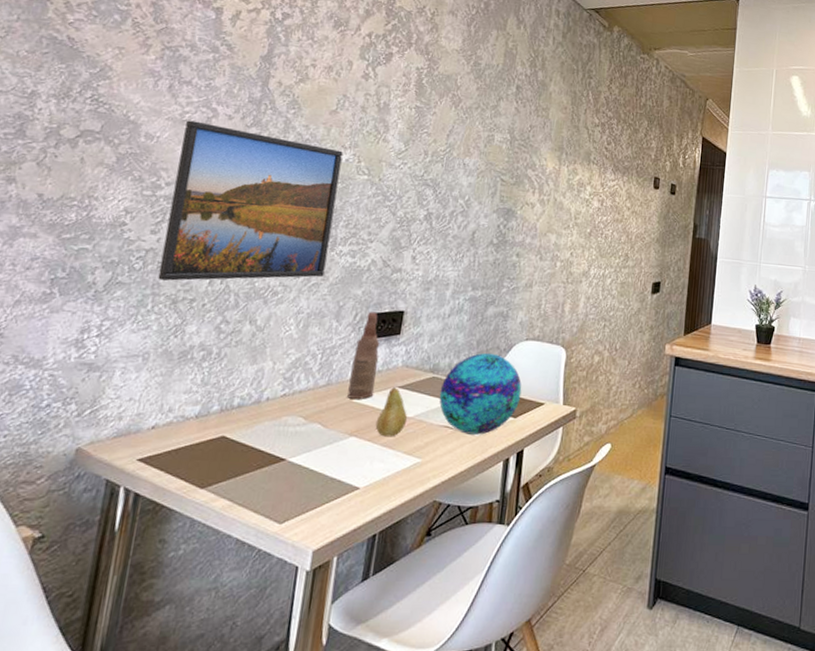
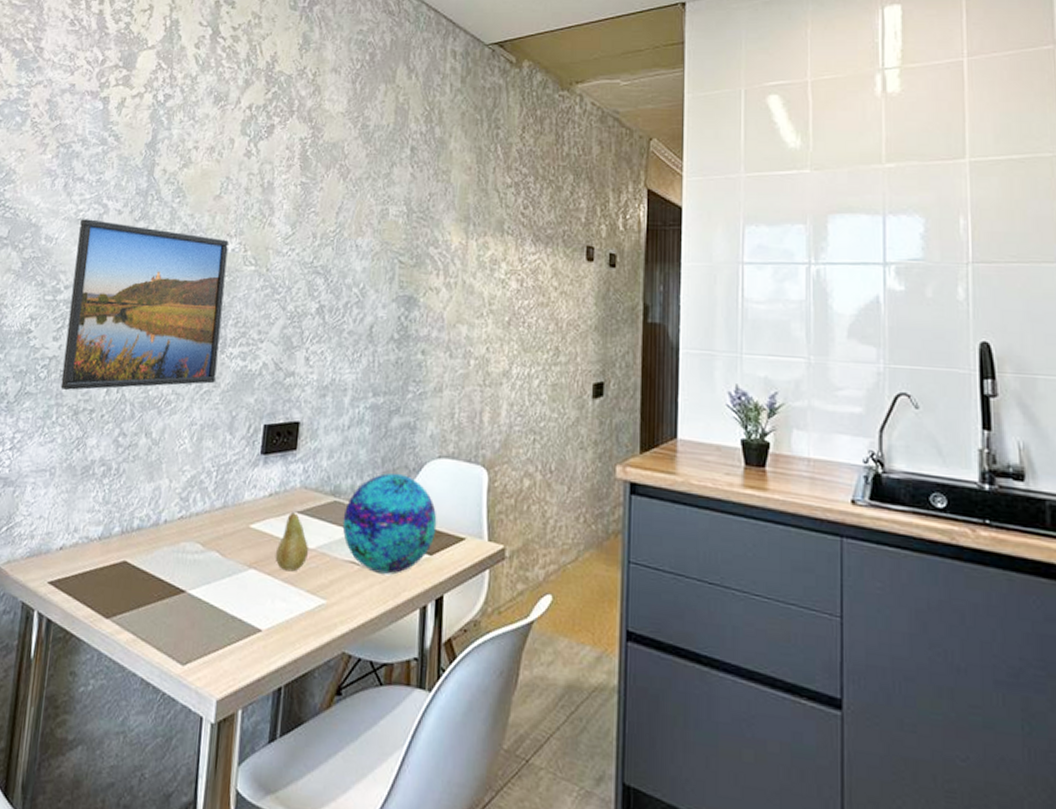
bottle: present [347,311,380,399] -> none [244,423,276,525]

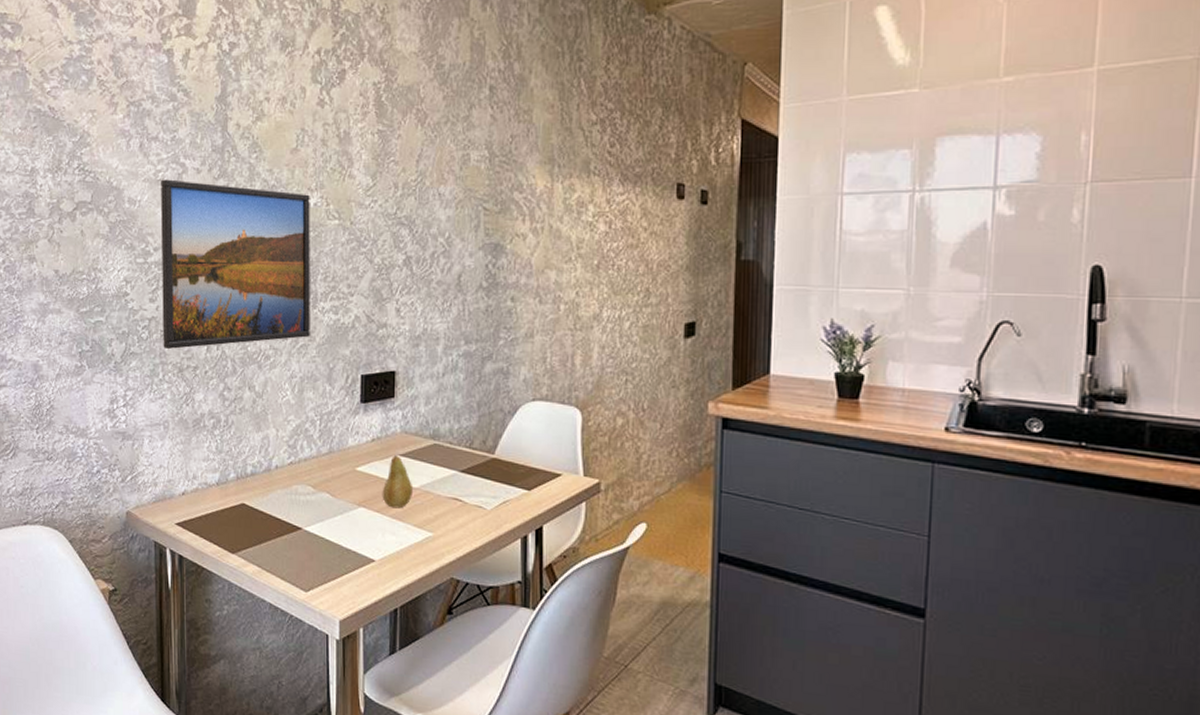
decorative ball: present [342,472,437,575] -> none [443,416,534,509]

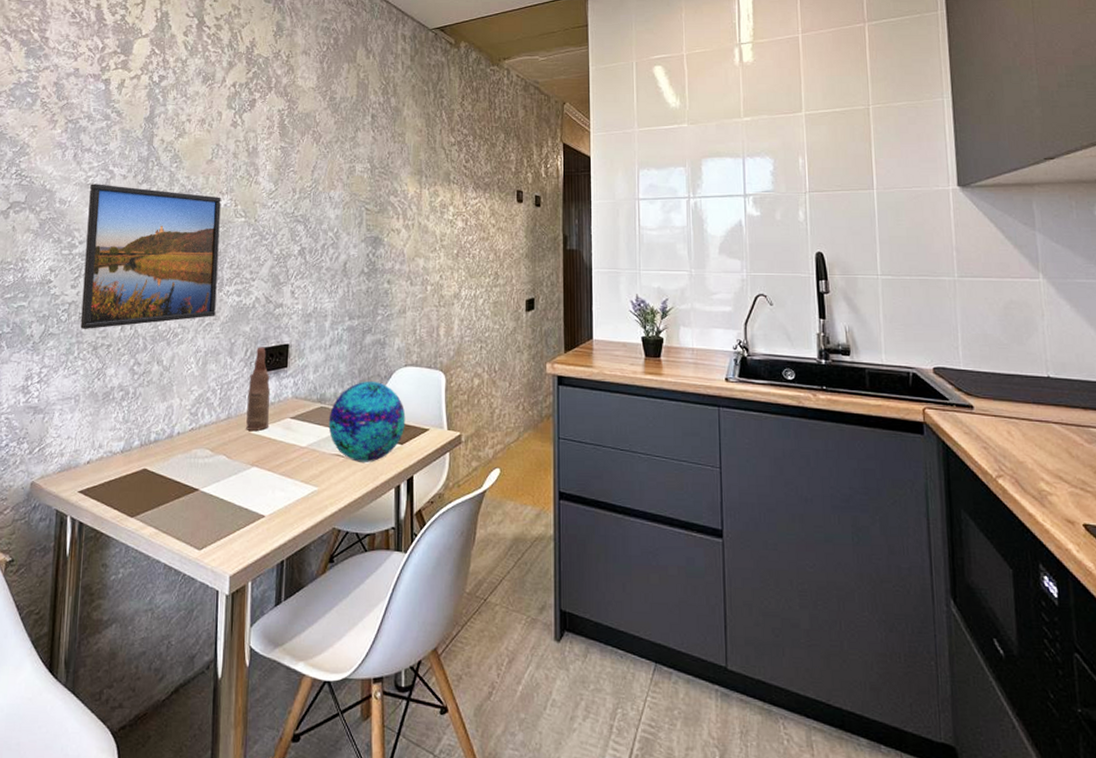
bottle: none [350,373,376,468] -> present [246,347,271,431]
fruit: present [382,455,414,509] -> none [273,418,302,467]
decorative ball: none [443,416,534,509] -> present [328,380,406,462]

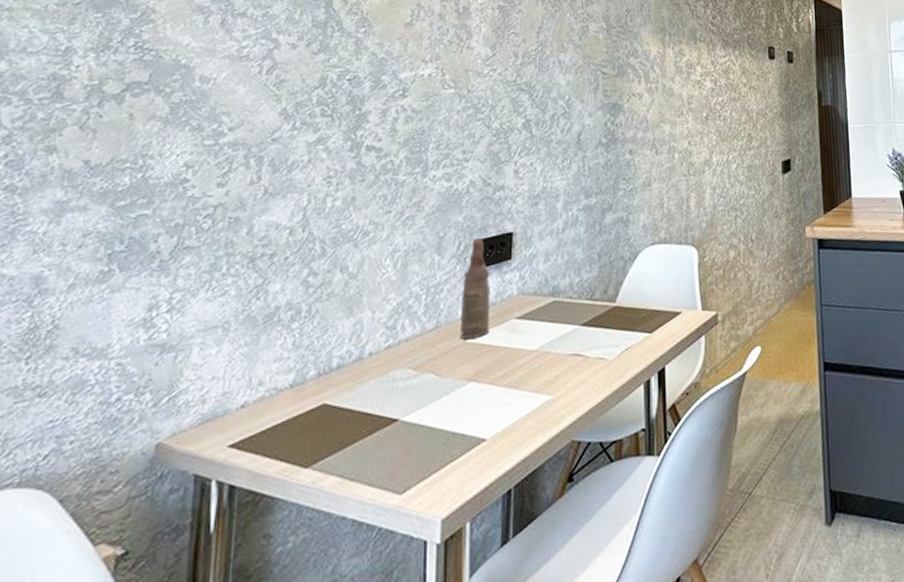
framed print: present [80,184,221,329] -> none [230,55,424,238]
decorative ball: present [328,380,406,462] -> none [563,264,654,360]

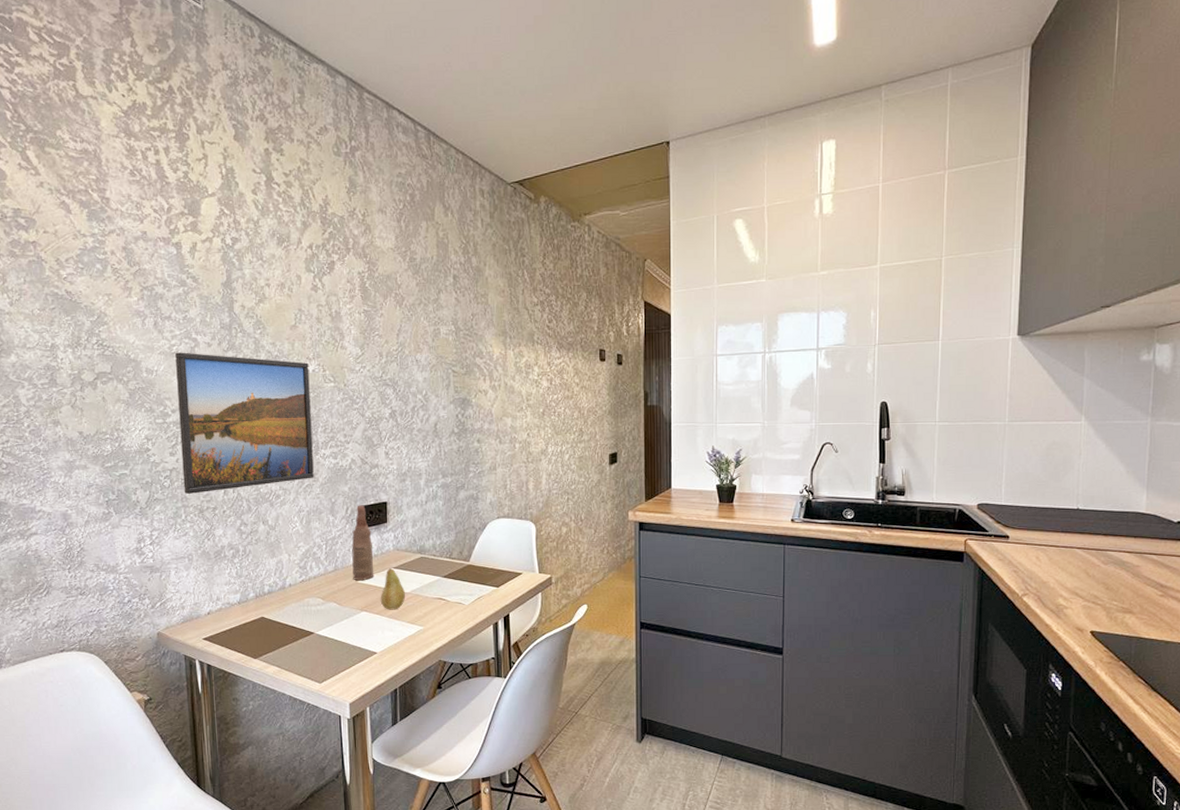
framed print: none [230,55,424,238] -> present [175,352,314,494]
fruit: none [495,319,531,377] -> present [380,568,406,610]

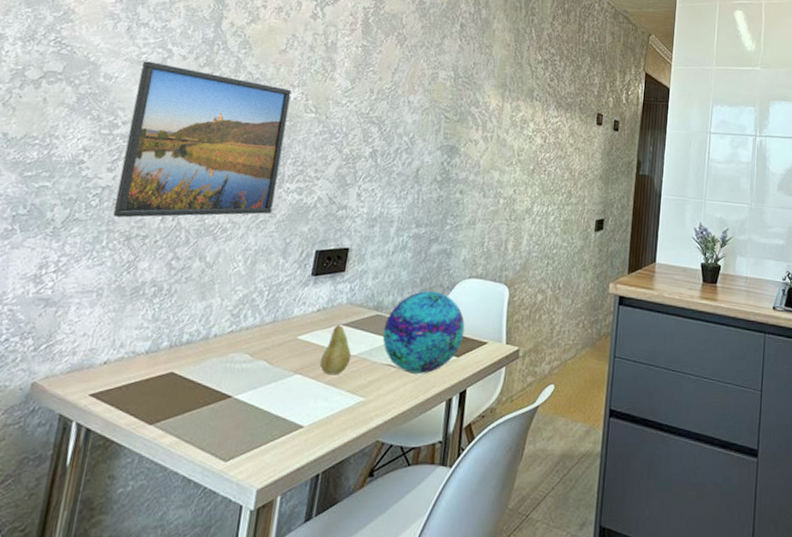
bottle: present [351,505,375,580] -> none [293,248,325,336]
decorative ball: none [429,532,500,604] -> present [382,290,465,374]

